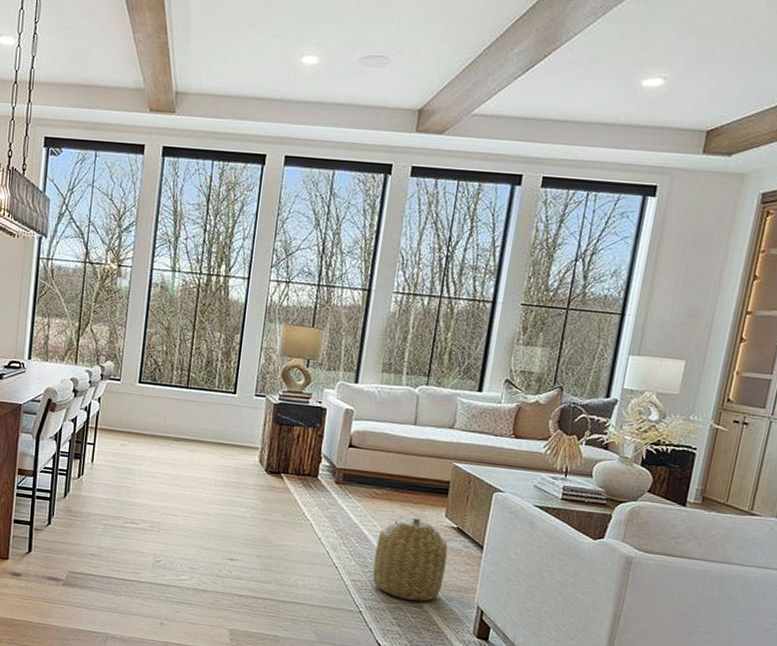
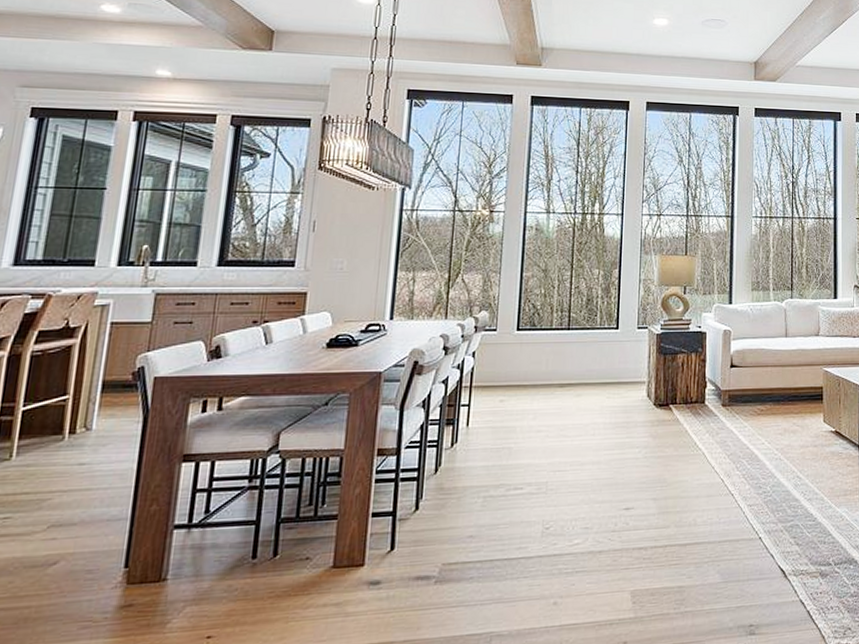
basket: present [372,517,448,602] -> none [767,428,831,516]

